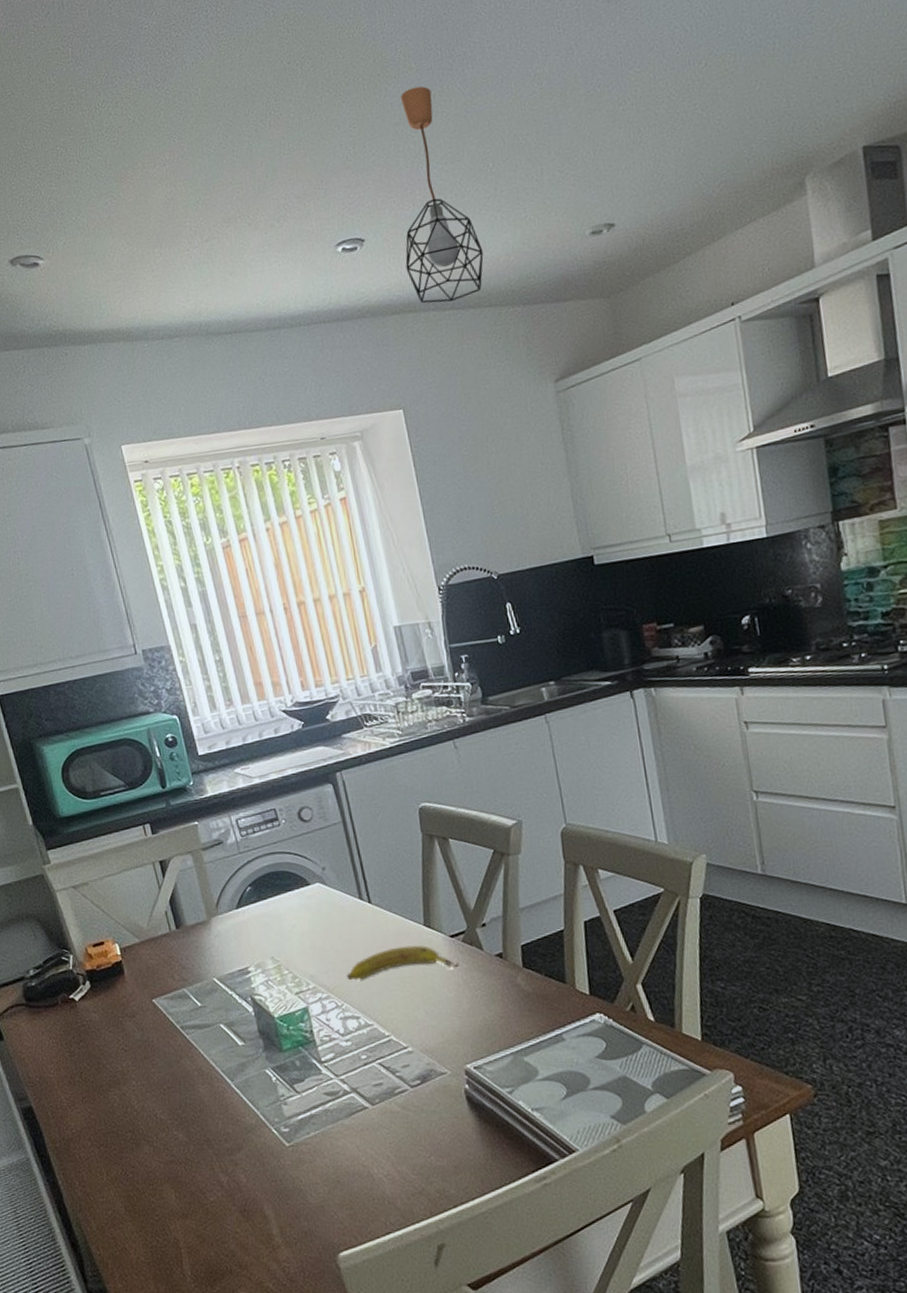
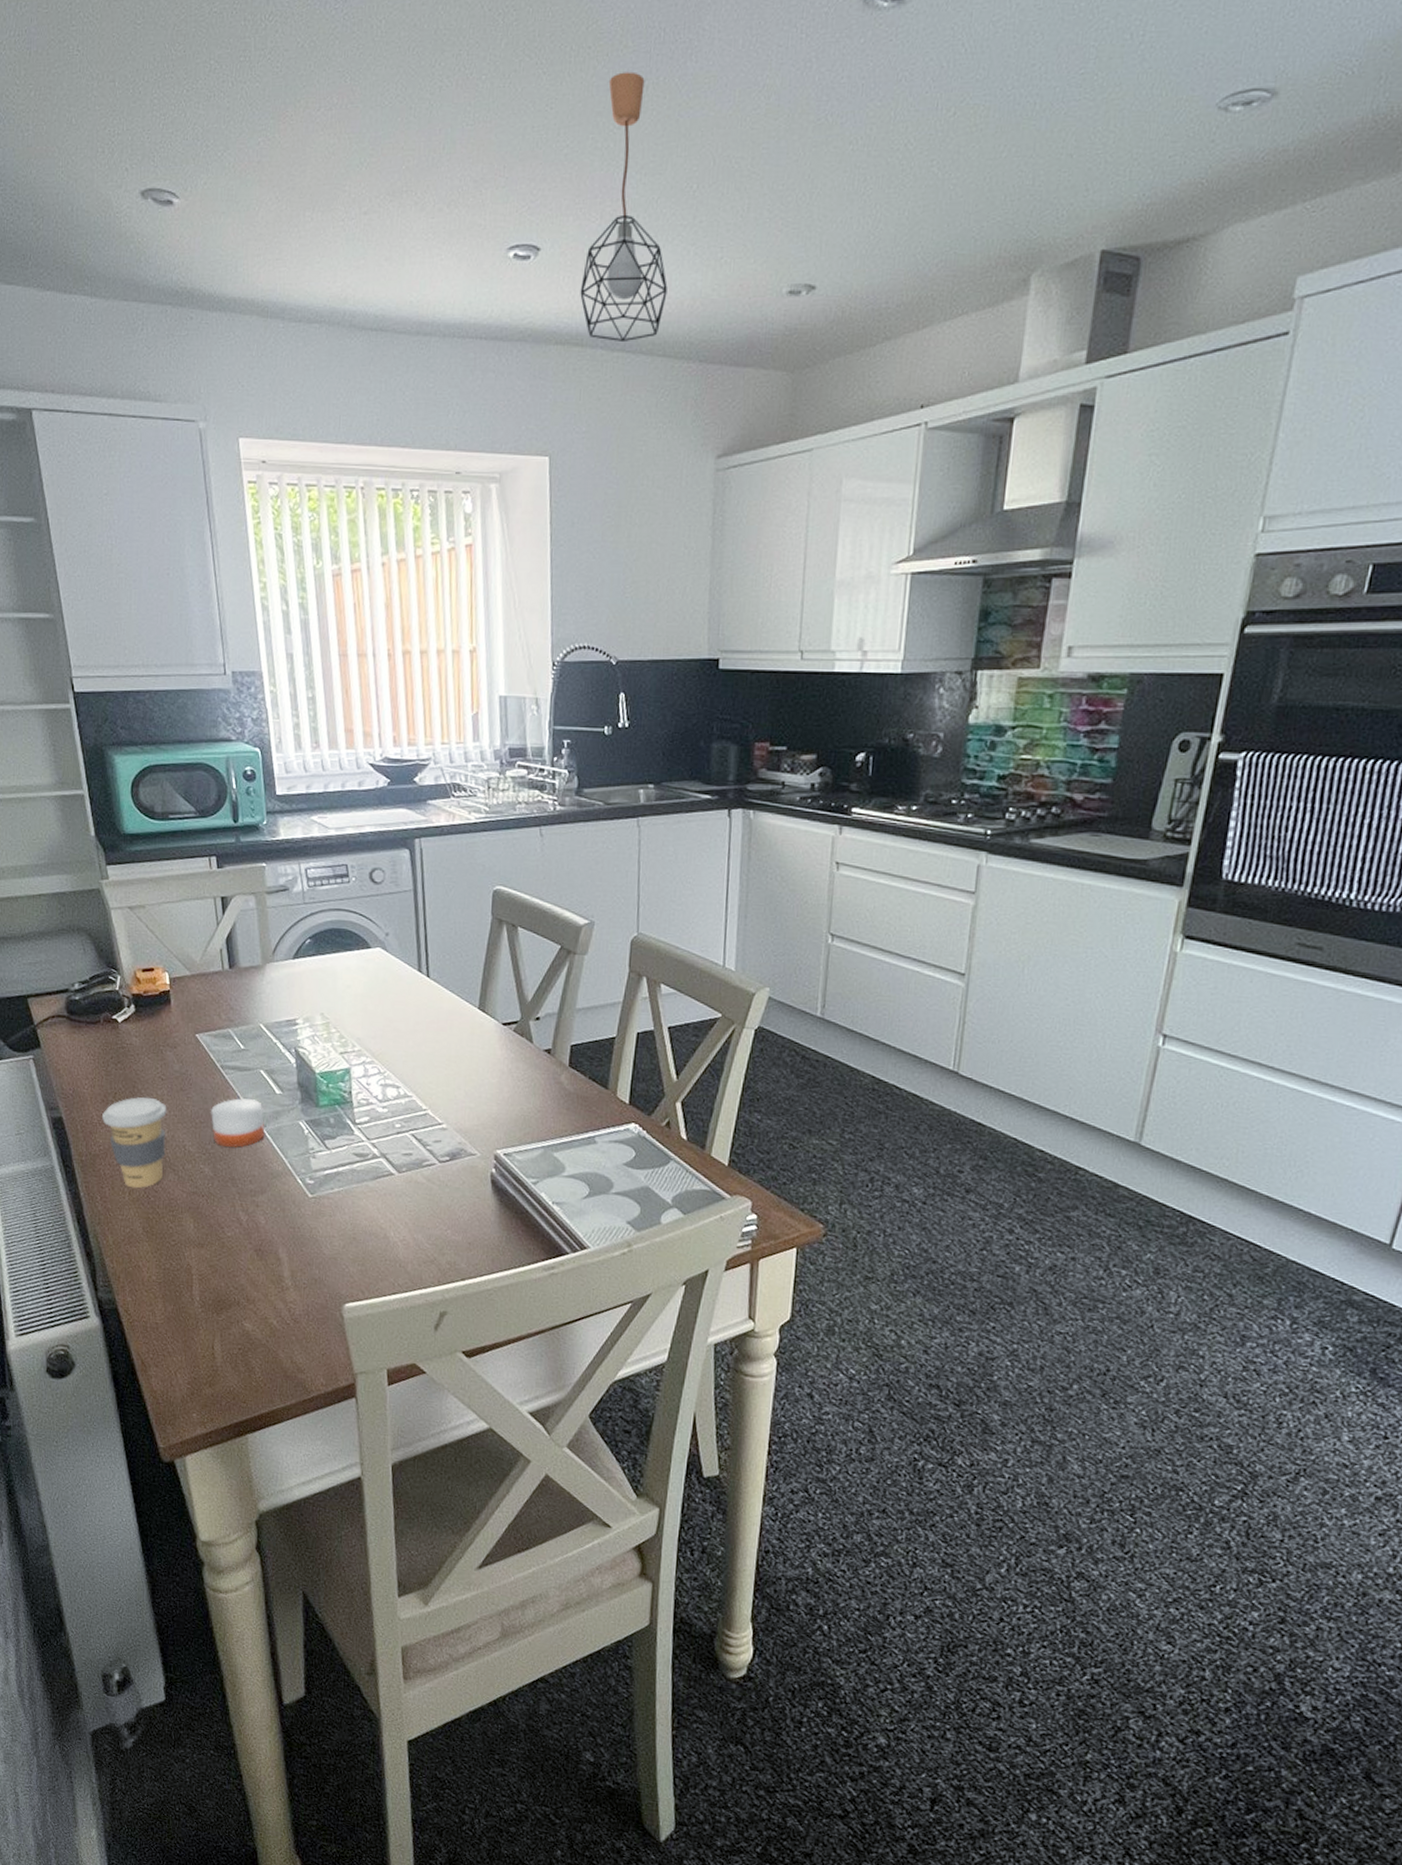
coffee cup: none [71,1071,138,1168] -> present [102,1097,167,1189]
candle: none [177,1050,234,1108] -> present [211,1091,265,1147]
fruit: present [347,945,459,981] -> none [394,1024,507,1055]

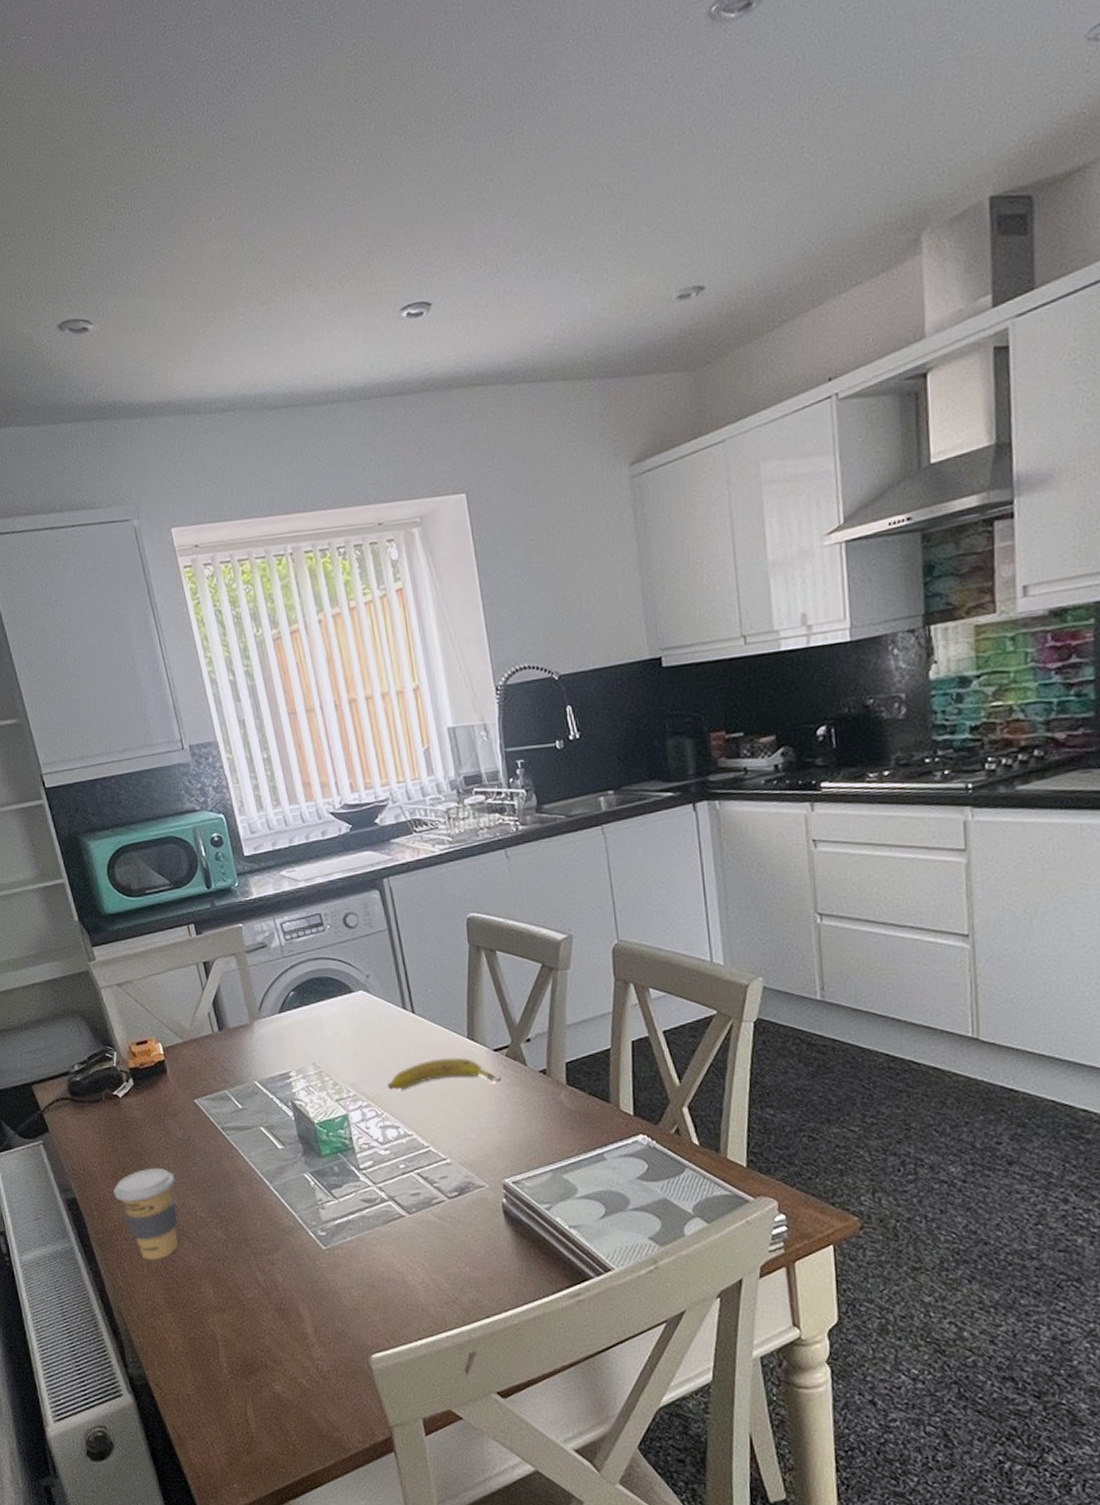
candle: present [211,1091,265,1147] -> none [217,1151,272,1208]
fruit: none [394,1024,507,1055] -> present [388,1057,501,1090]
pendant light: present [580,71,667,341] -> none [474,127,559,376]

